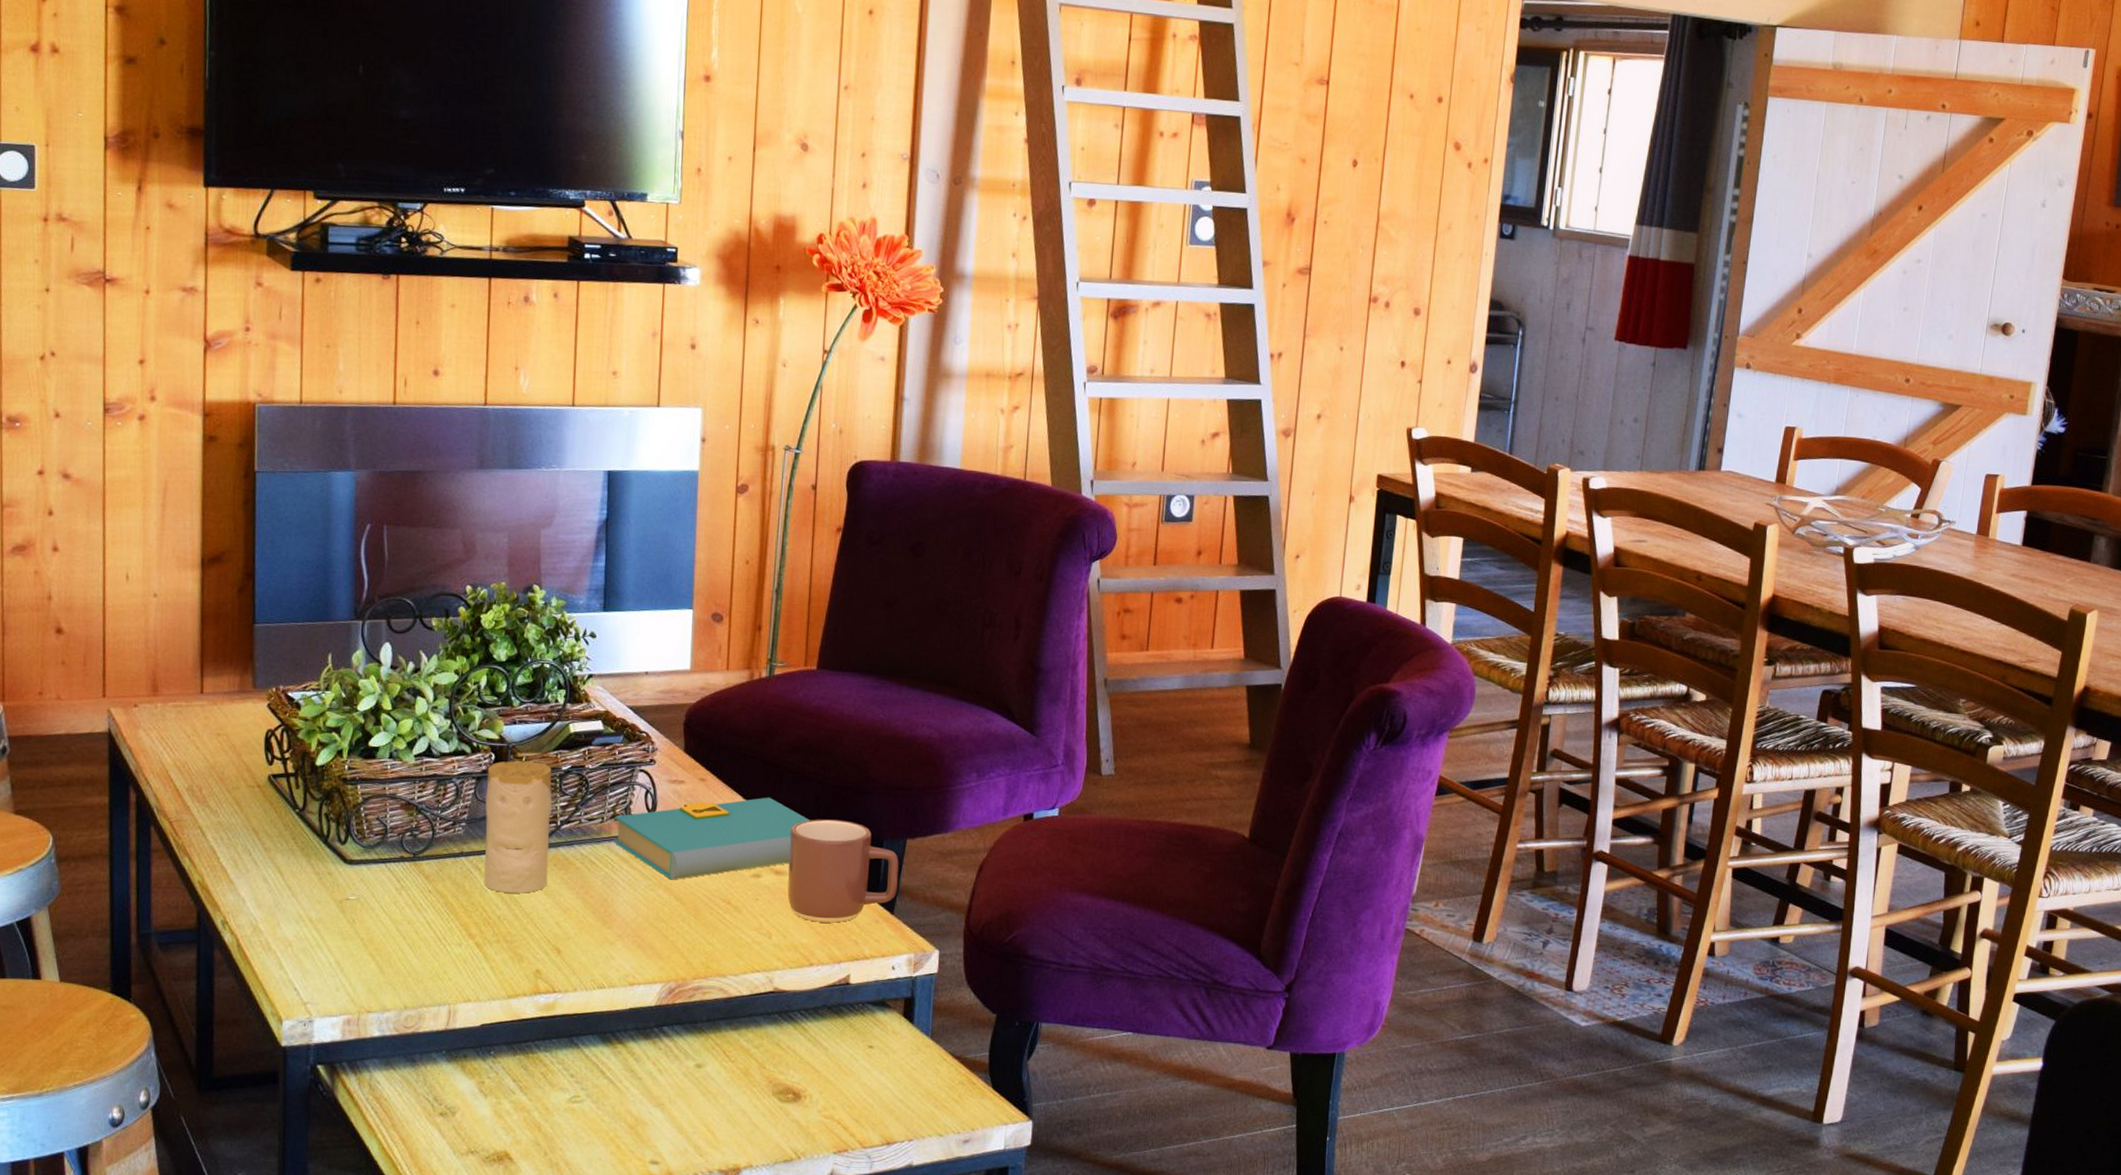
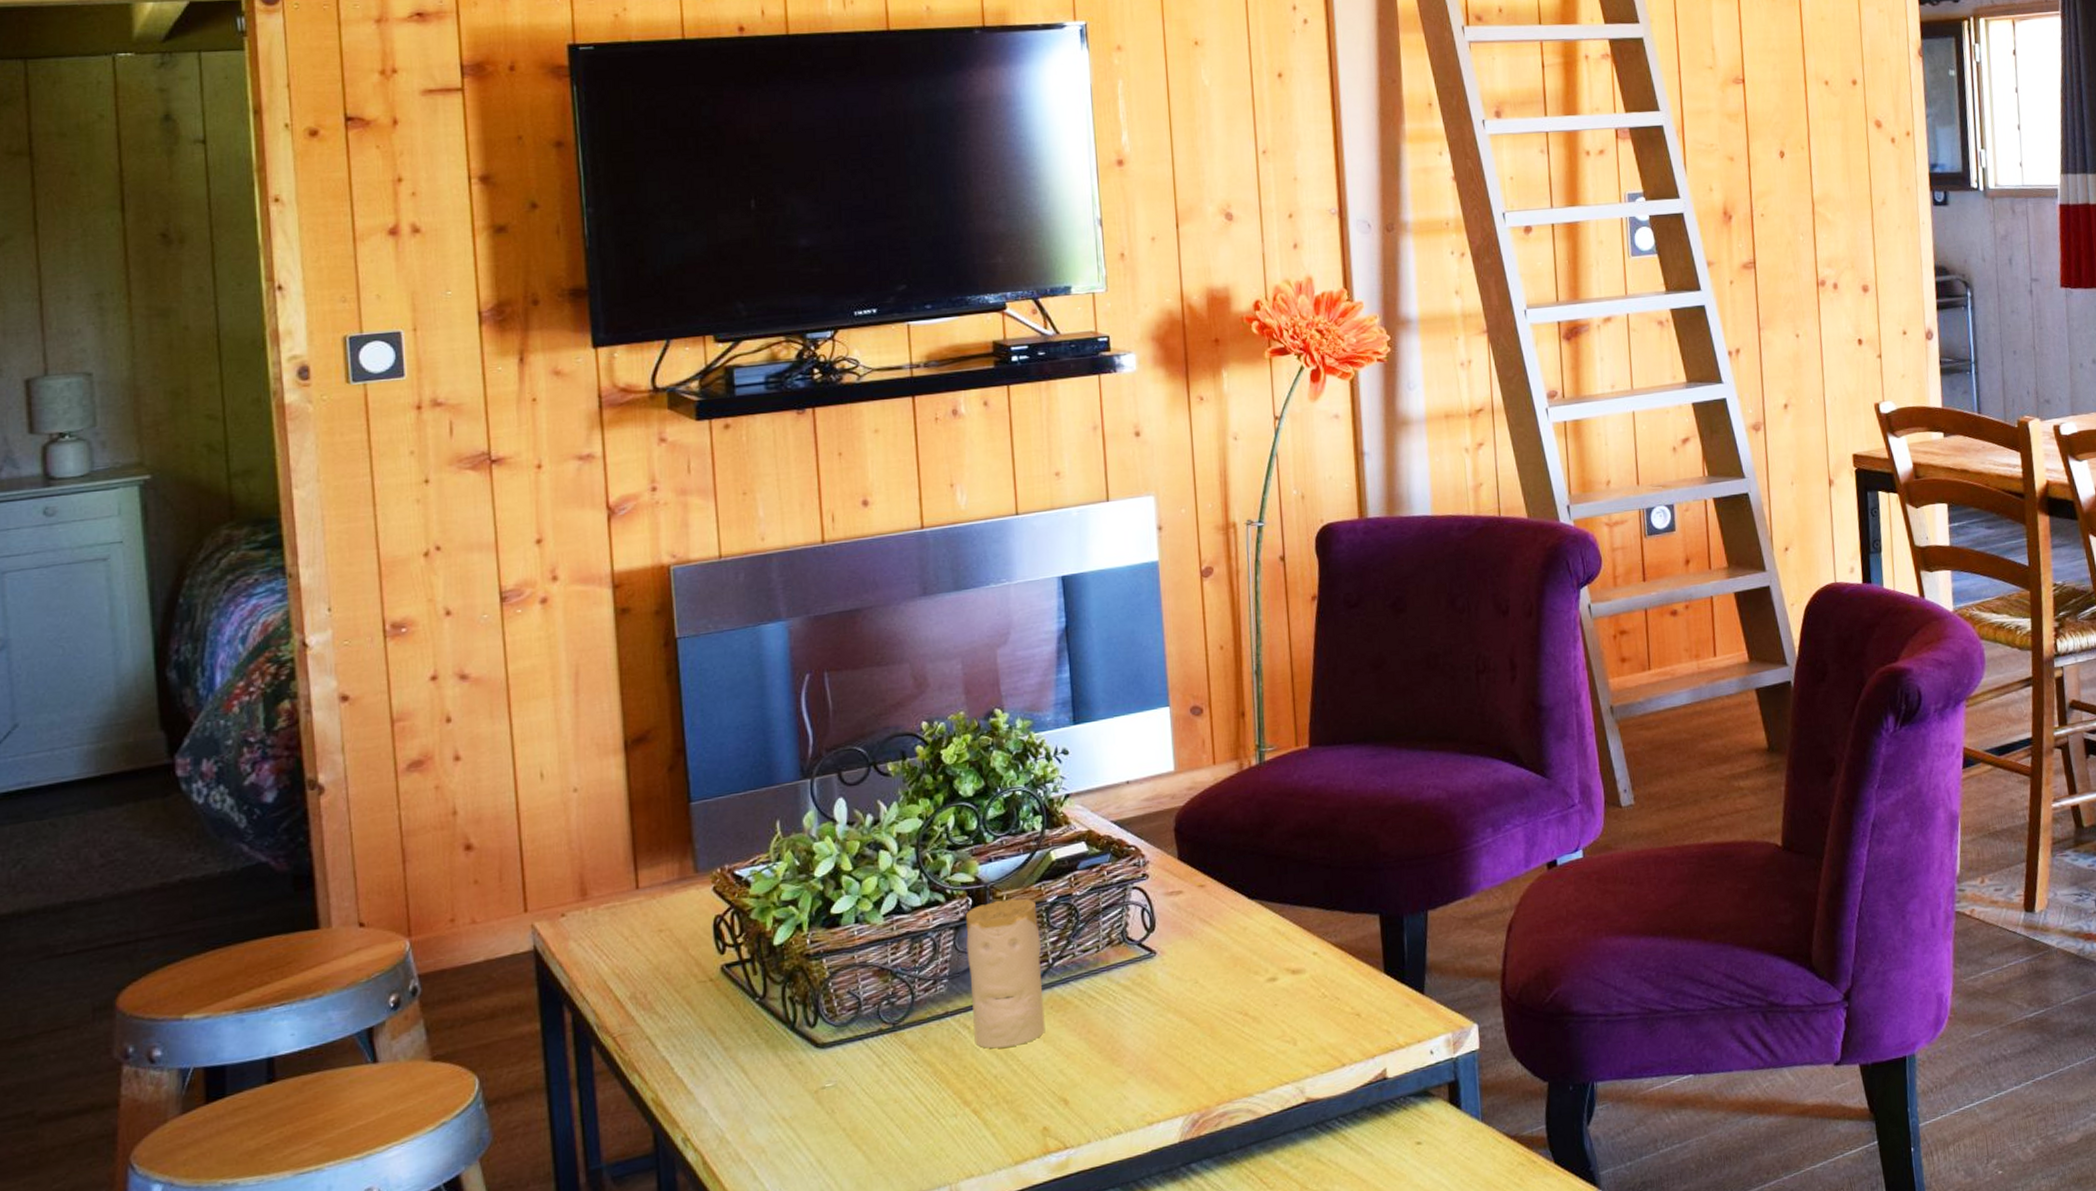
book: present [613,797,810,880] -> none [1111,892,1323,1001]
mug: present [787,819,899,923] -> none [1302,902,1425,1018]

